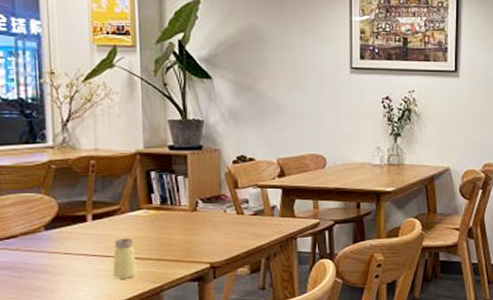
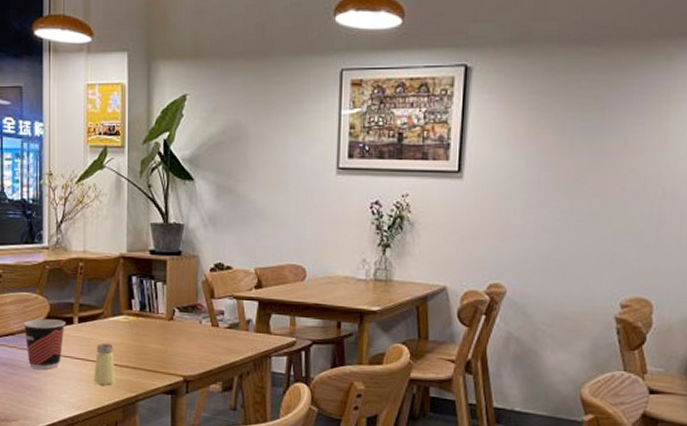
cup: none [27,218,79,270] -> present [23,319,66,370]

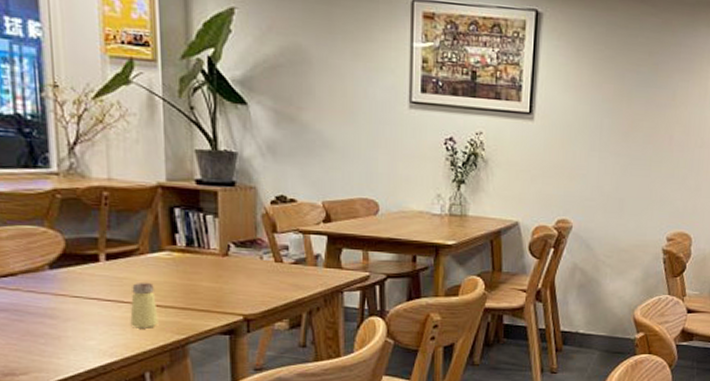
cup: present [23,319,66,370] -> none [28,256,89,314]

